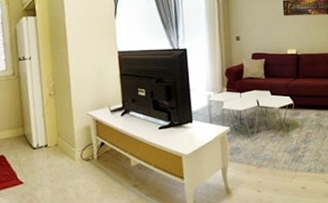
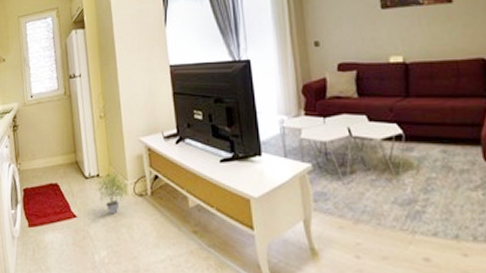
potted plant: none [44,142,78,178] -> present [96,172,131,215]

